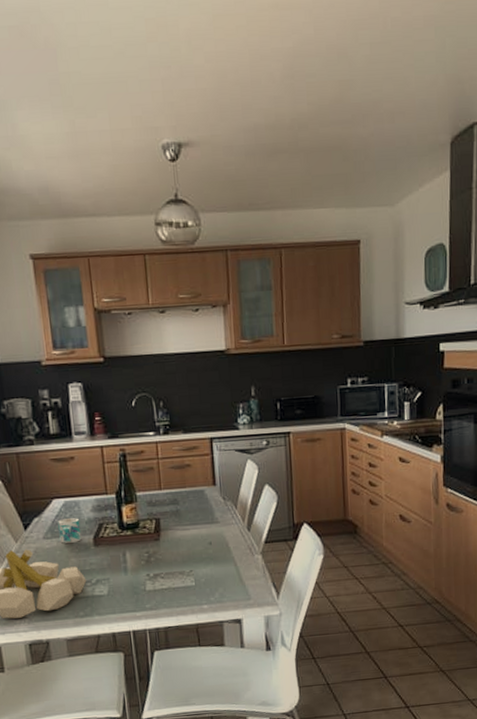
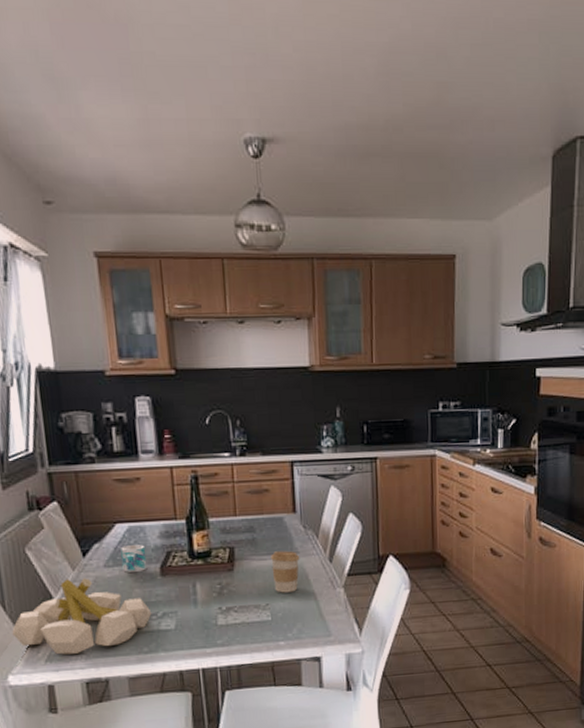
coffee cup: none [193,521,221,560] -> present [271,551,300,593]

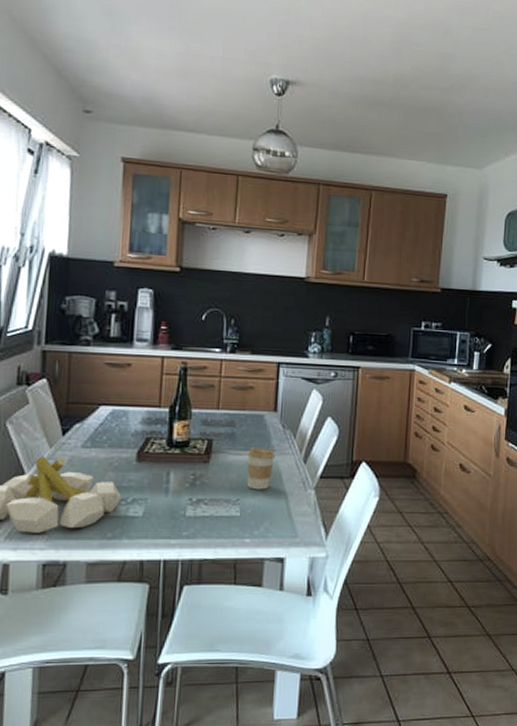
mug: present [120,545,147,572] -> none [100,428,126,455]

